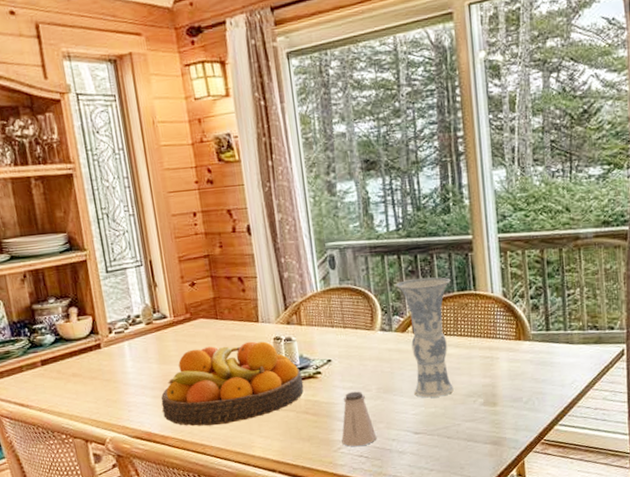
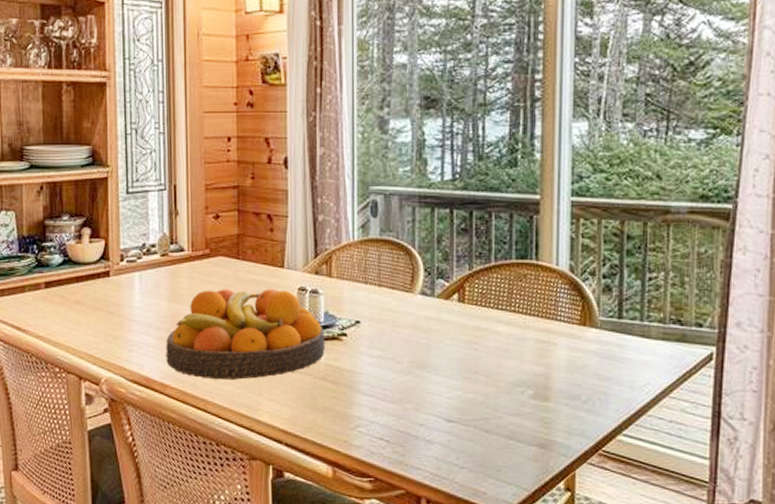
saltshaker: present [341,391,377,447] -> none [361,361,402,428]
vase: present [396,277,454,398] -> none [445,239,509,381]

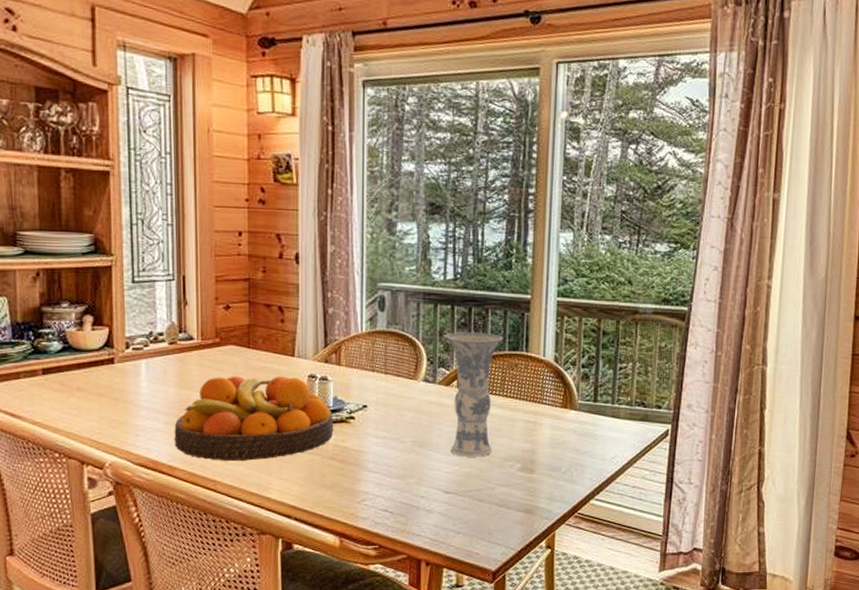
vase: none [445,239,509,381] -> present [446,332,503,457]

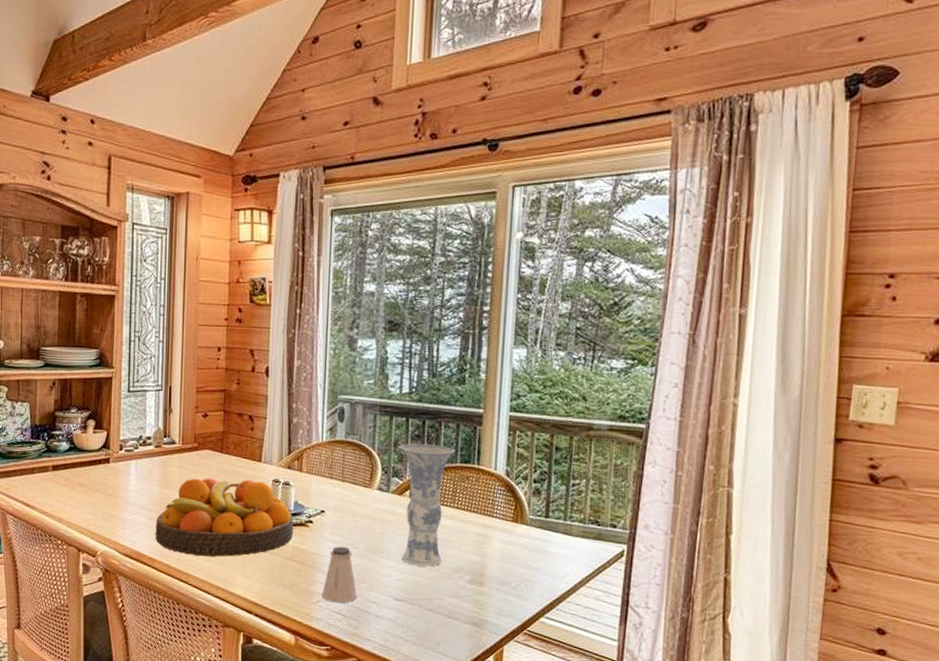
saltshaker: none [367,441,405,501] -> present [322,546,357,603]

